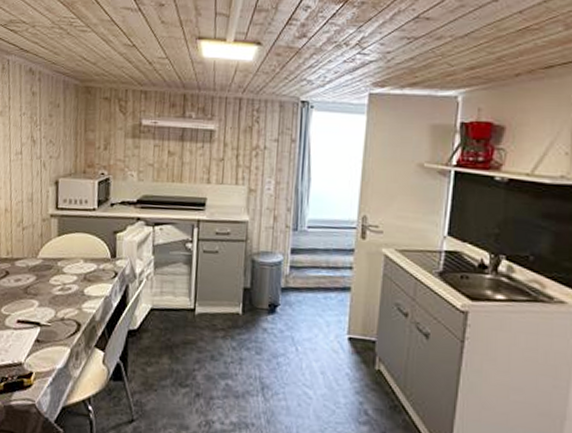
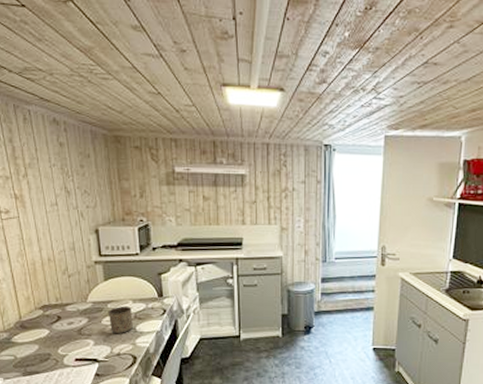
cup: none [57,265,82,297] -> present [108,306,133,334]

